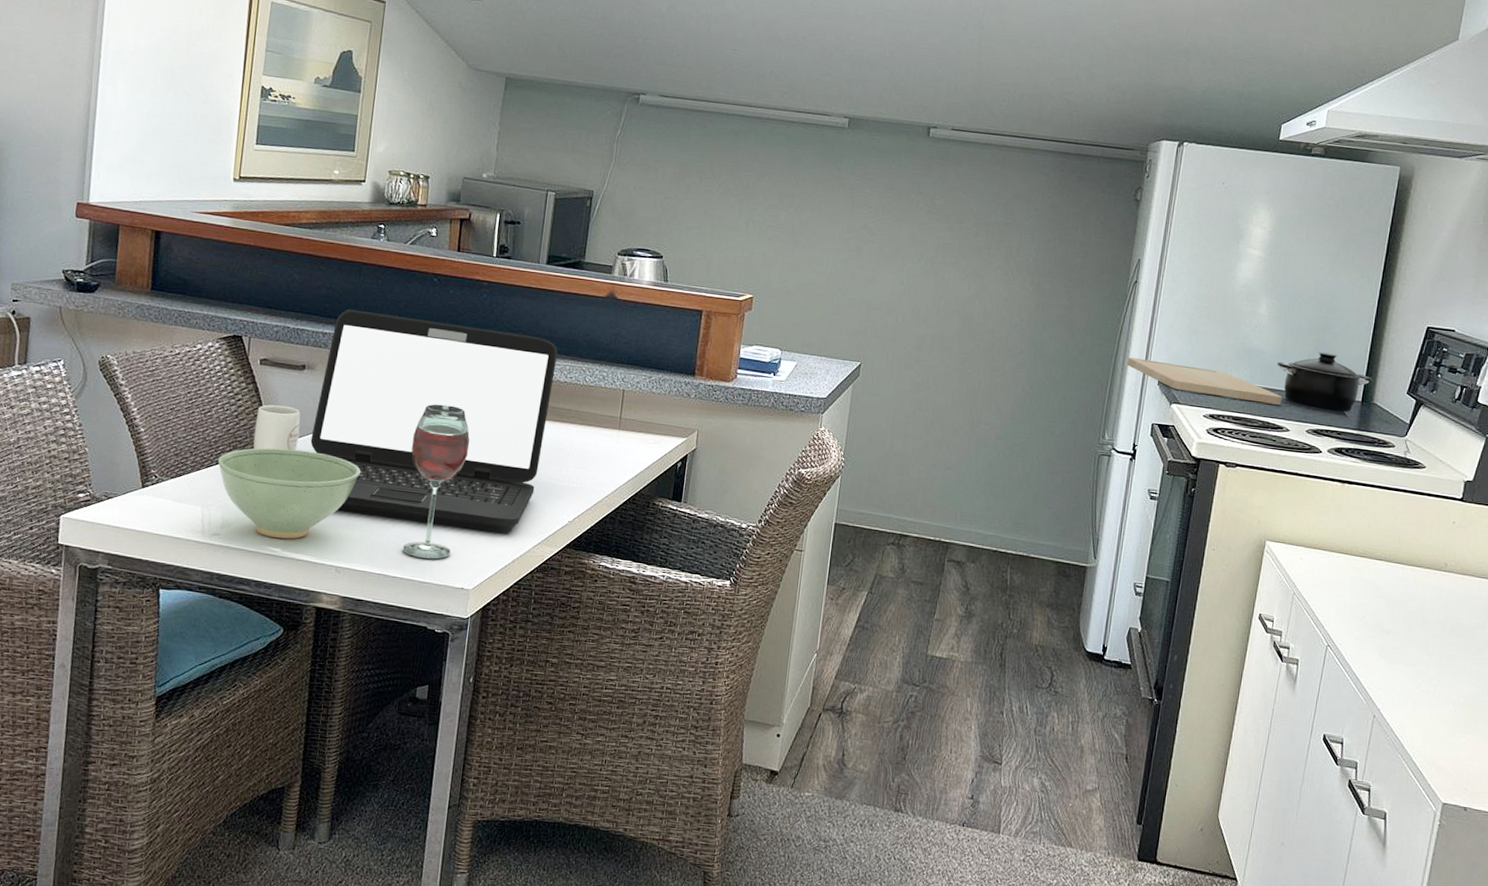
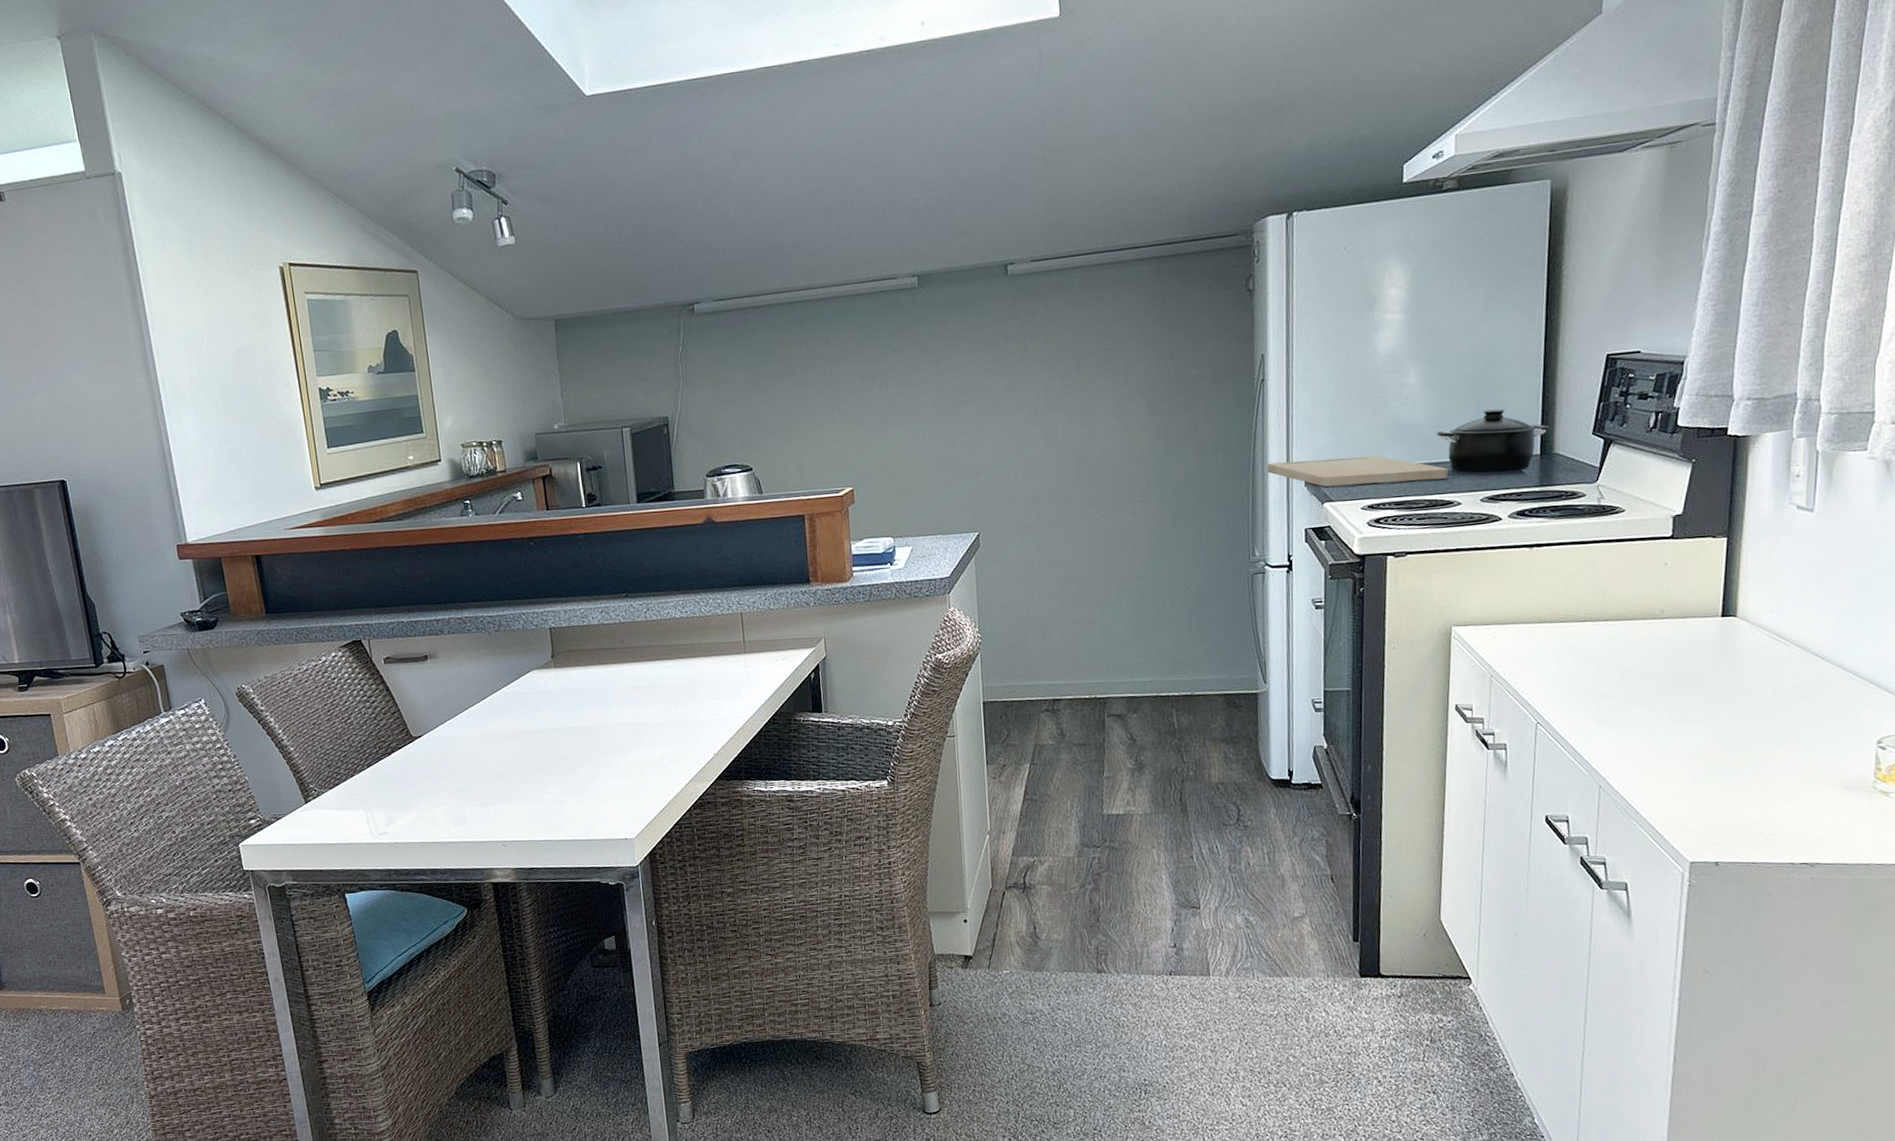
bowl: present [218,447,361,539] -> none [368,736,504,826]
mug: present [253,404,301,451] -> none [392,698,439,746]
laptop: present [310,309,558,533] -> none [445,578,675,788]
wineglass: present [403,403,471,559] -> none [544,664,607,818]

